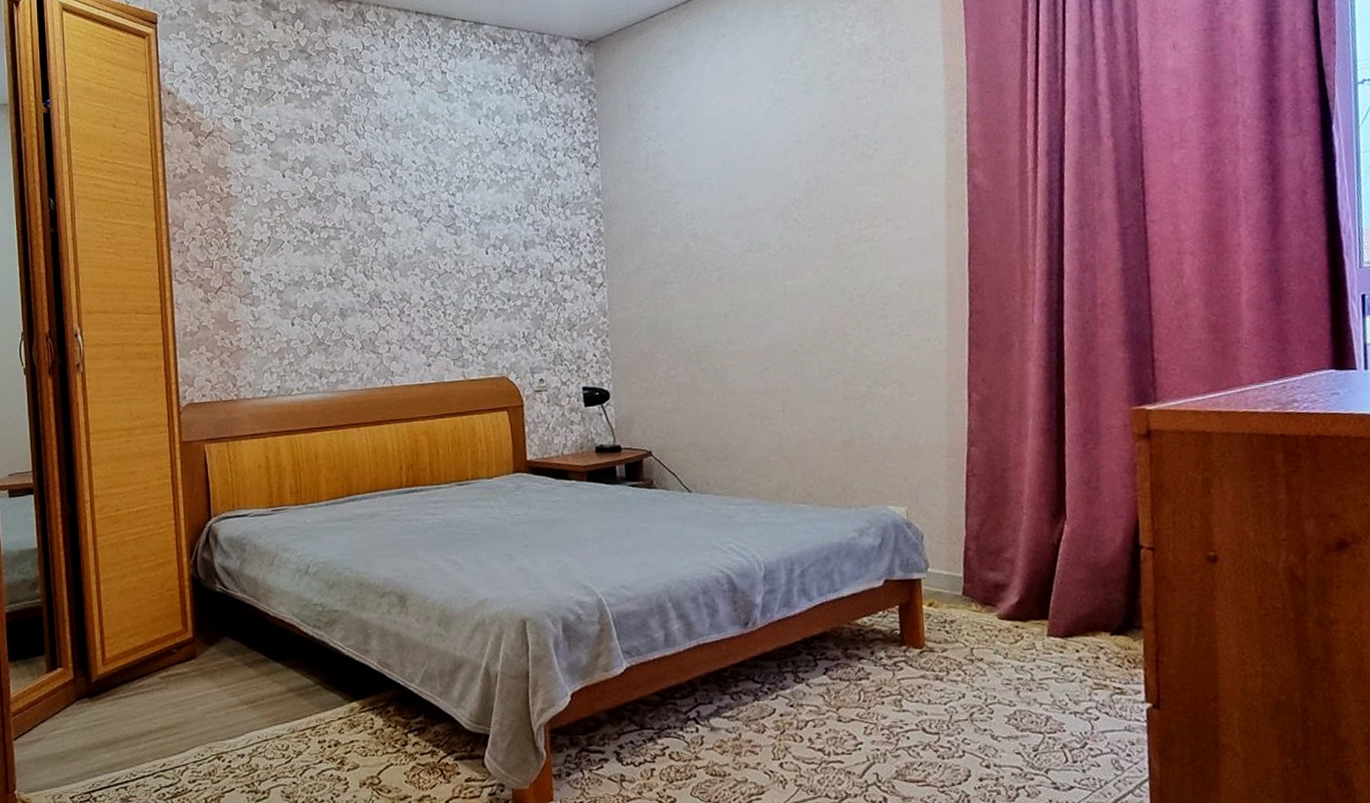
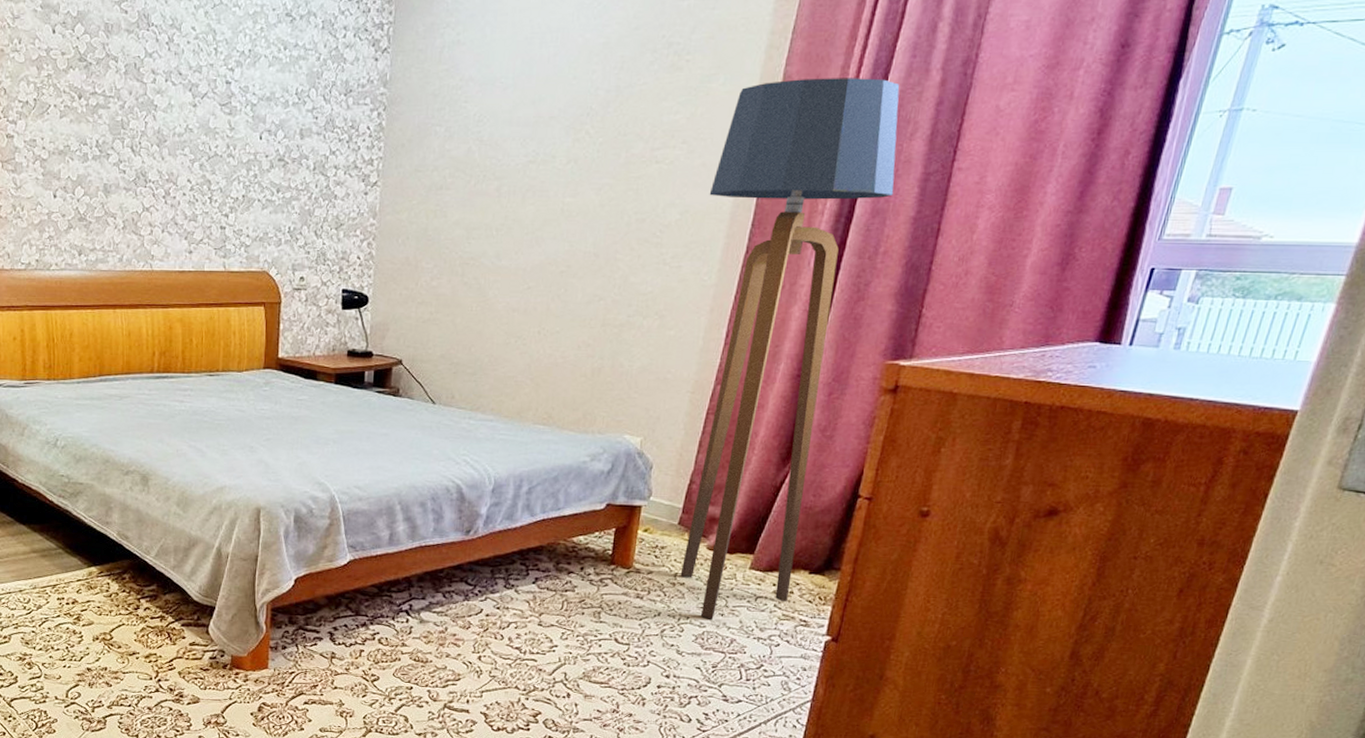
floor lamp: none [922,149,1097,696] -> present [680,78,900,619]

